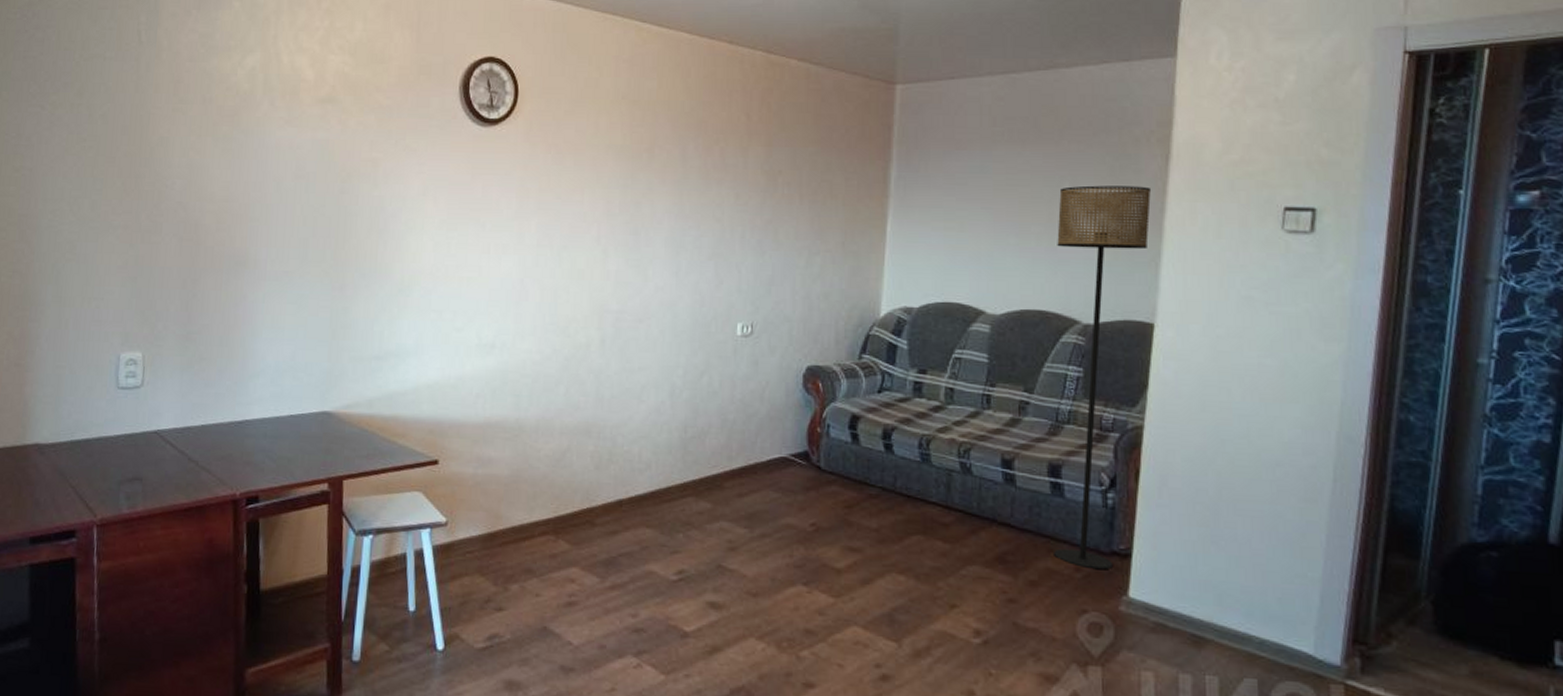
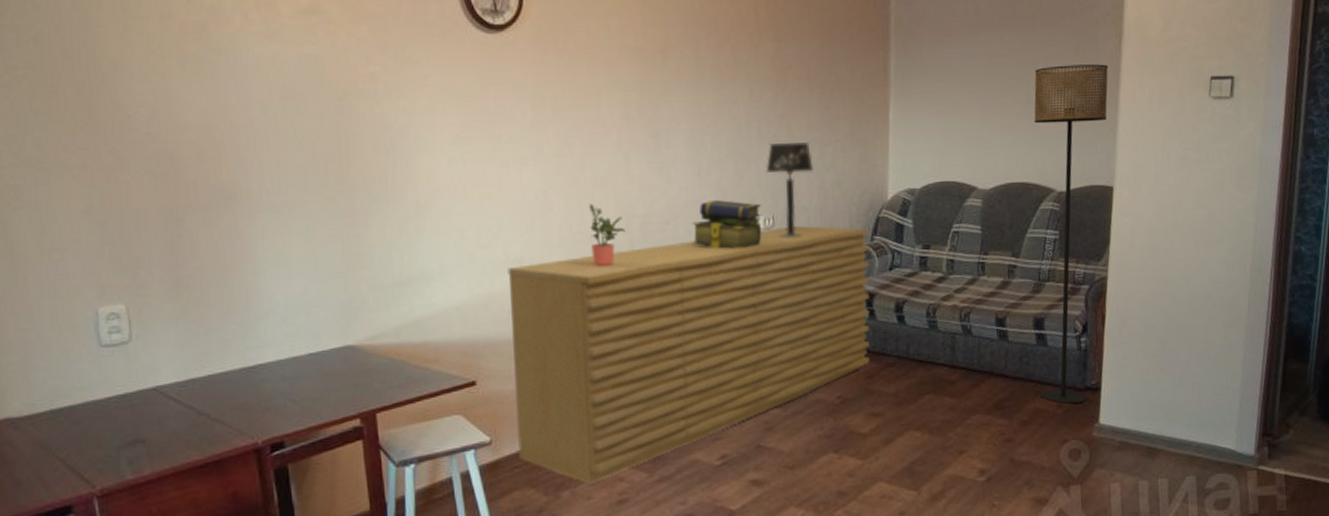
sideboard: none [472,335,857,581] -> present [507,225,870,485]
potted plant: none [562,295,598,360] -> present [589,203,626,267]
stack of books: none [664,301,739,355] -> present [691,199,762,250]
table lamp: none [747,249,799,349] -> present [765,142,813,239]

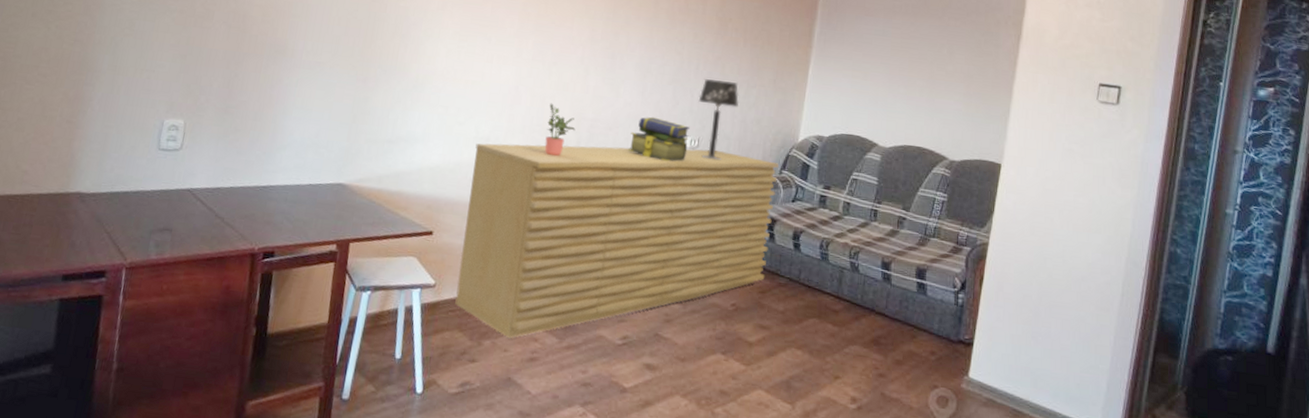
floor lamp: present [1034,64,1109,405] -> none [916,53,1006,355]

